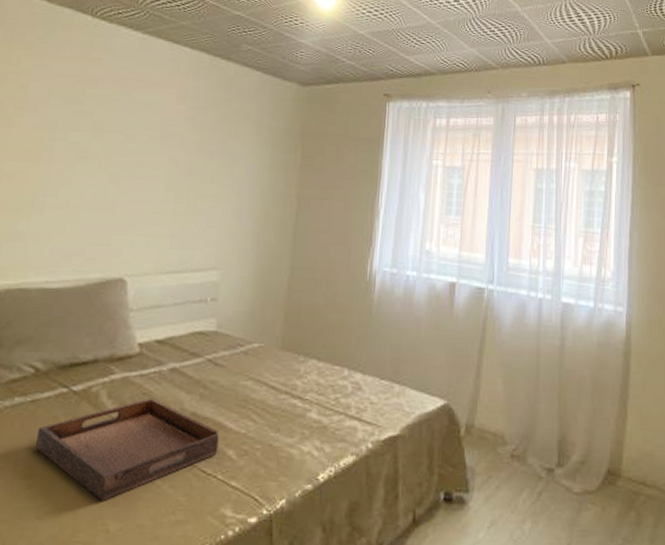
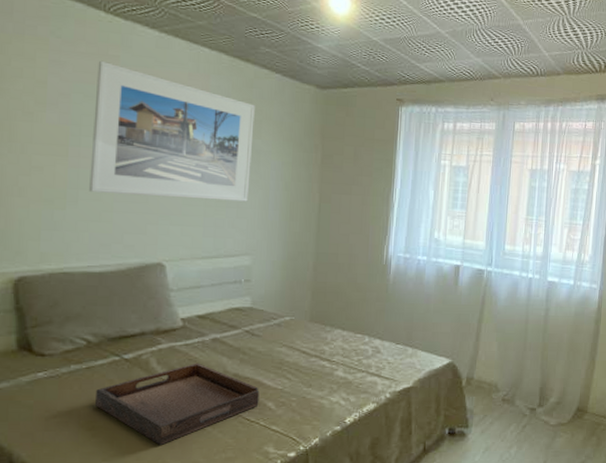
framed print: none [56,63,234,209] -> present [89,60,255,202]

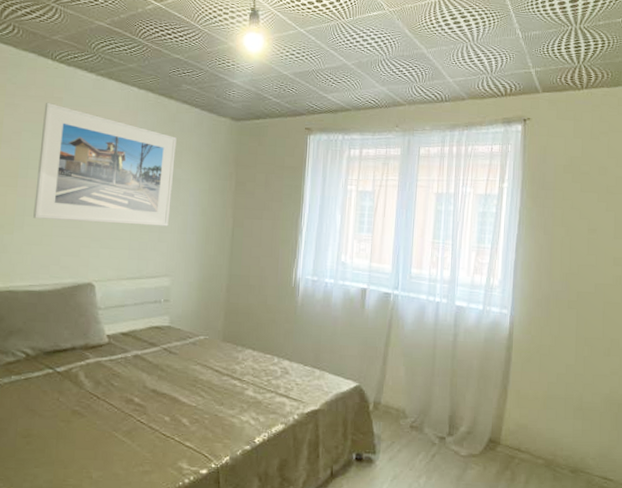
serving tray: present [96,363,259,445] -> none [31,377,175,455]

